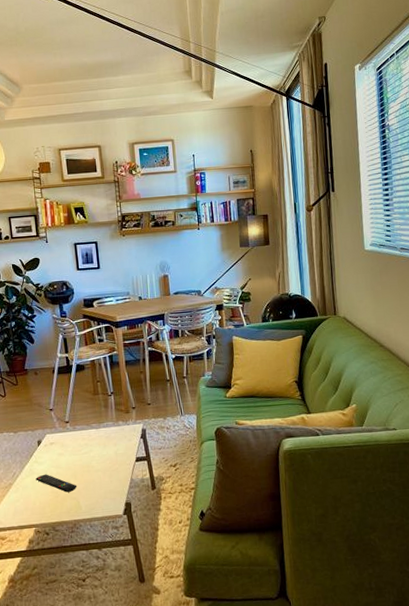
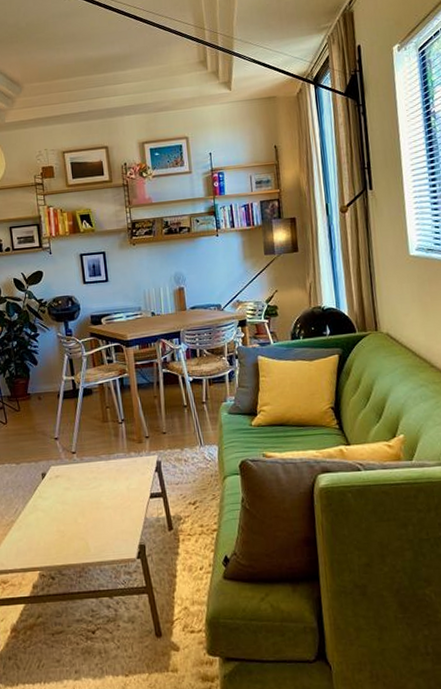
remote control: present [36,474,77,492] -> none [40,510,86,532]

